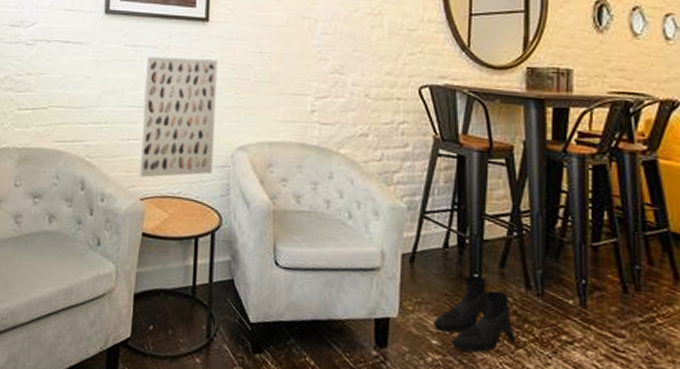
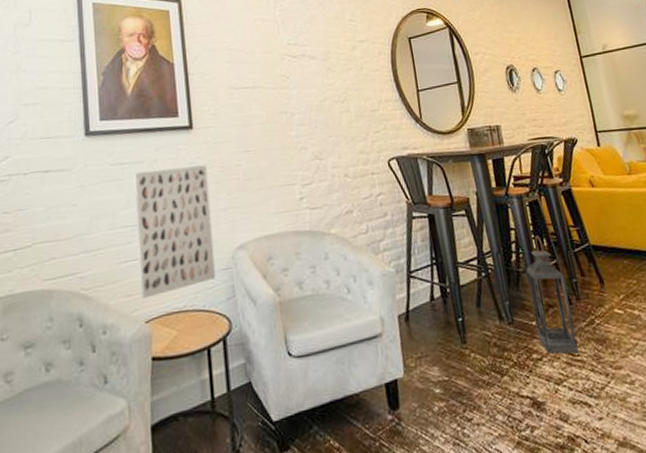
boots: present [434,276,515,353] -> none [433,320,500,393]
lantern: none [573,205,625,350] -> present [526,235,579,354]

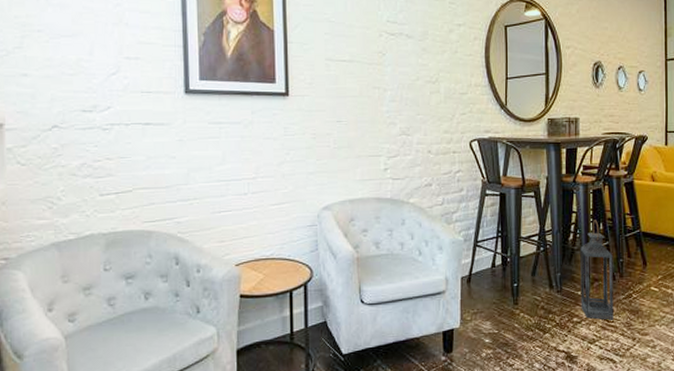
wall art: present [133,165,216,299] -> none [230,131,302,245]

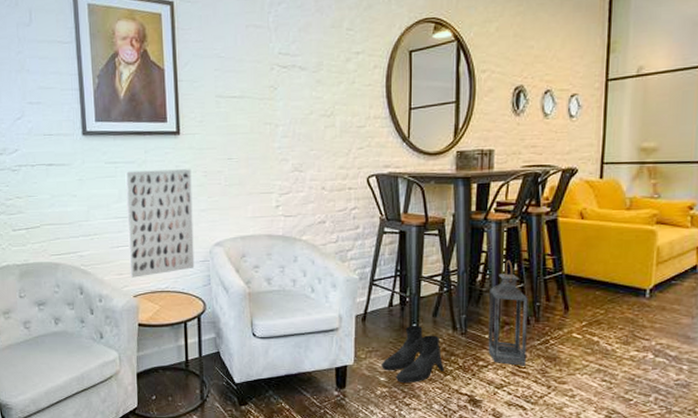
wall art: none [230,131,302,245] -> present [125,169,195,278]
boots: none [486,285,543,343] -> present [382,326,444,383]

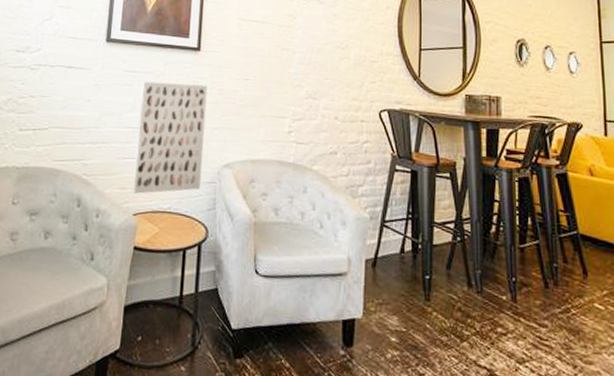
boots: present [382,326,444,383] -> none [392,277,460,347]
lantern: present [488,260,528,366] -> none [504,212,548,338]

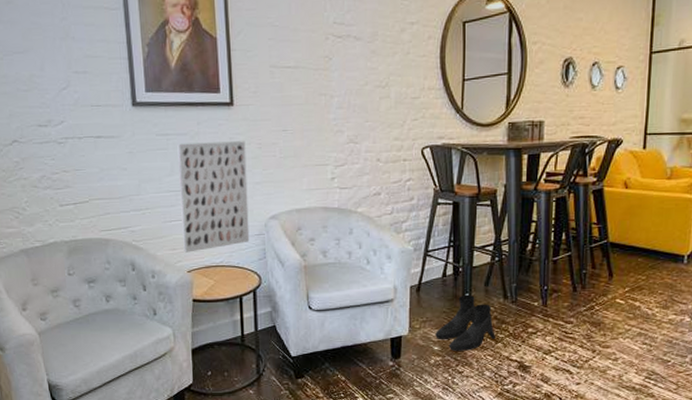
boots: none [392,277,460,347] -> present [435,295,495,351]

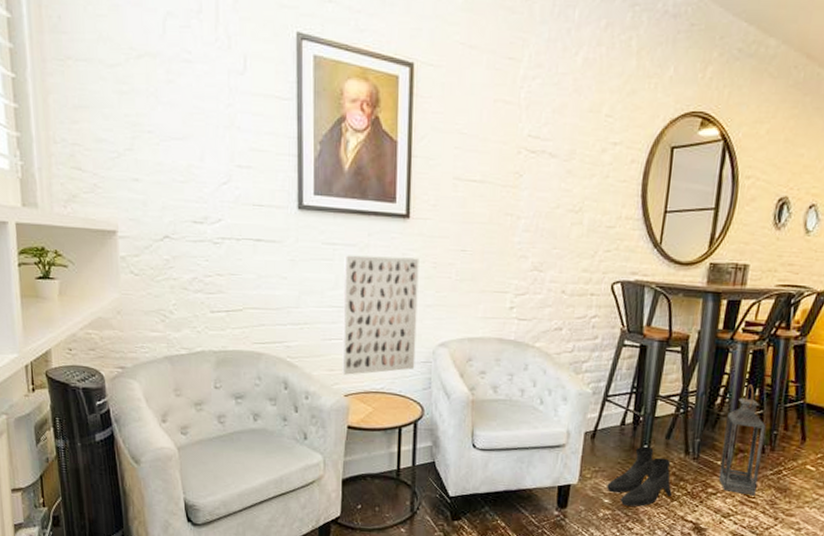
lantern: none [537,229,575,332] -> present [718,384,766,496]

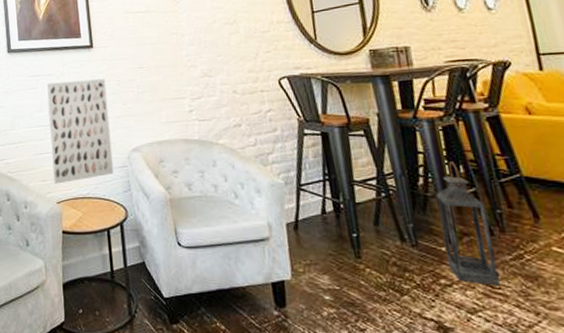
boots: present [607,447,672,507] -> none [323,236,400,303]

